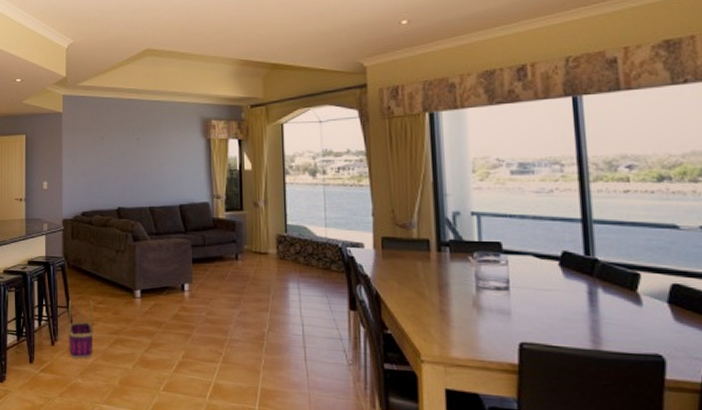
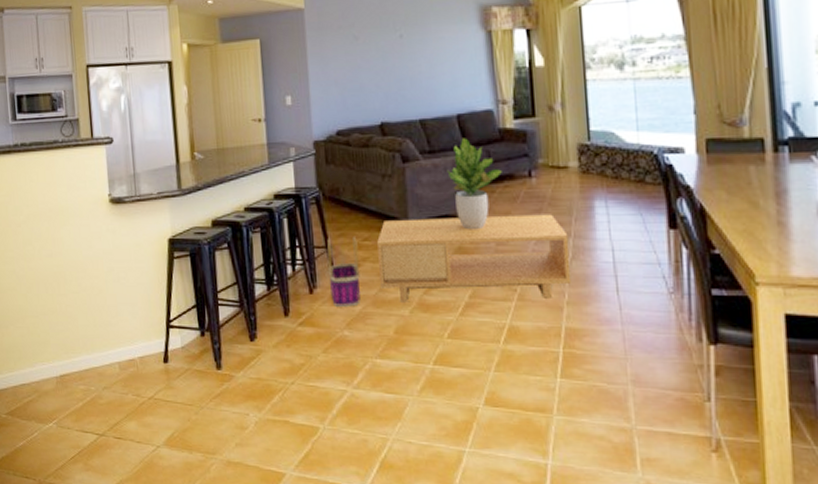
coffee table: none [109,288,268,363] -> present [377,214,572,302]
potted plant: none [169,224,214,301] -> present [447,138,502,230]

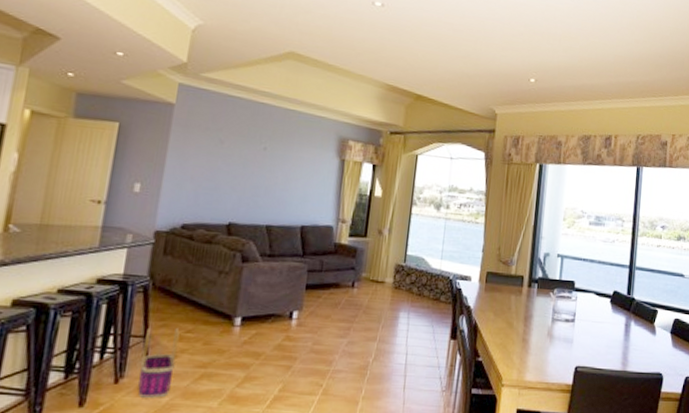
coffee table: present [377,214,572,302] -> none [193,315,375,395]
potted plant: present [447,138,502,230] -> none [281,247,330,330]

